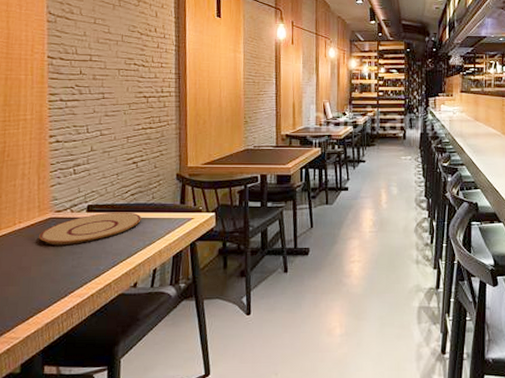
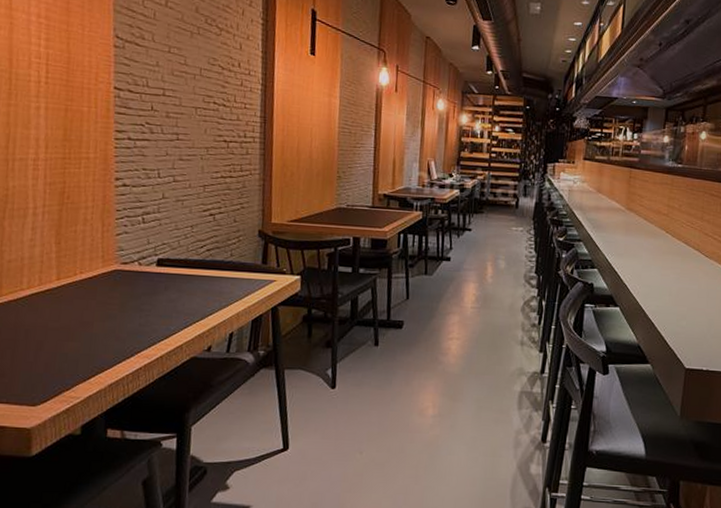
plate: present [39,212,141,246] -> none [103,268,218,301]

